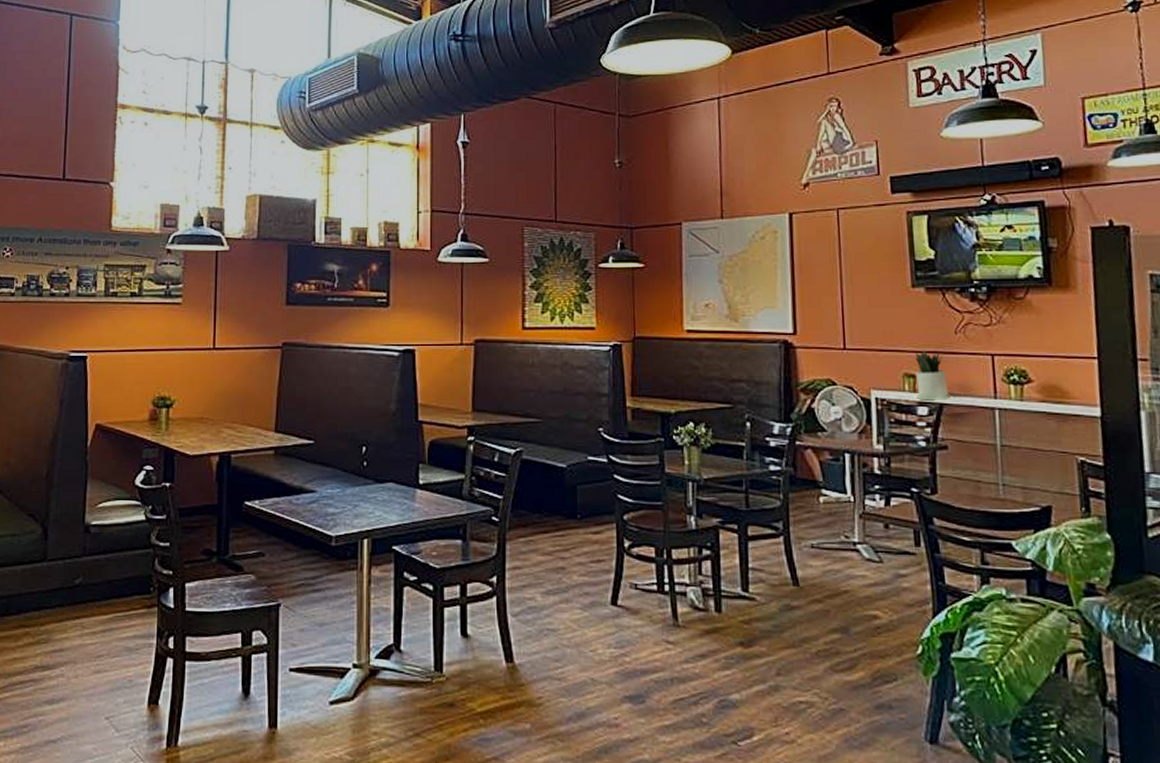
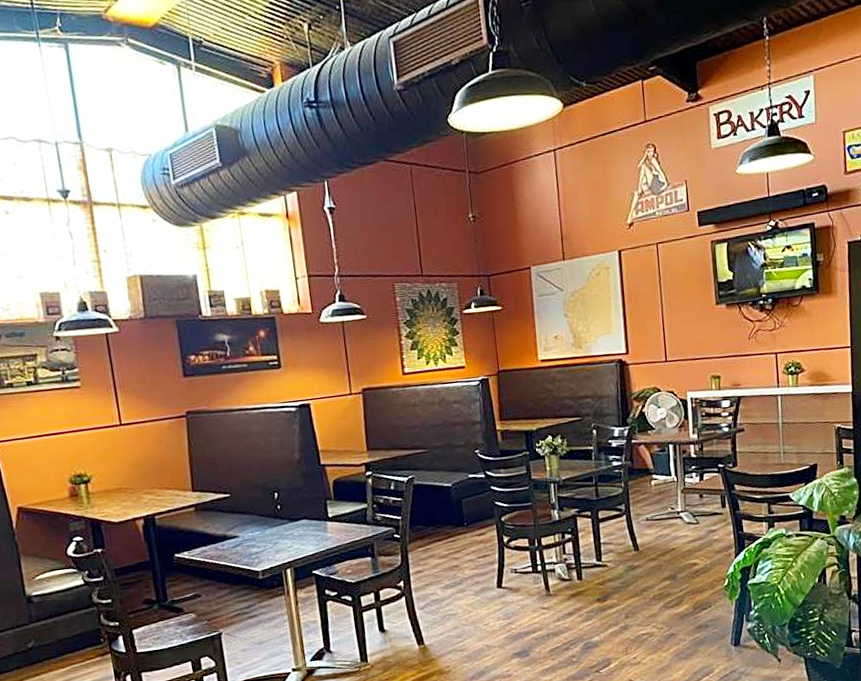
planter: present [915,350,953,401] -> none [719,355,747,396]

